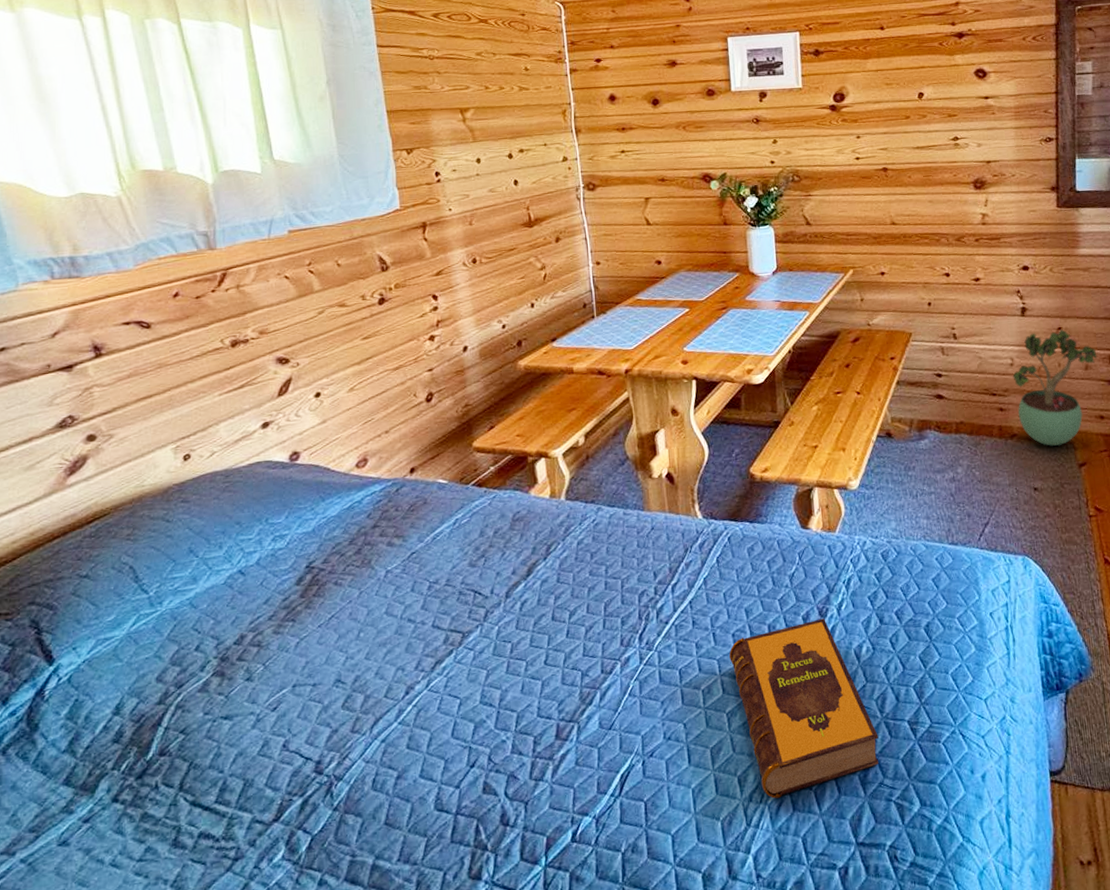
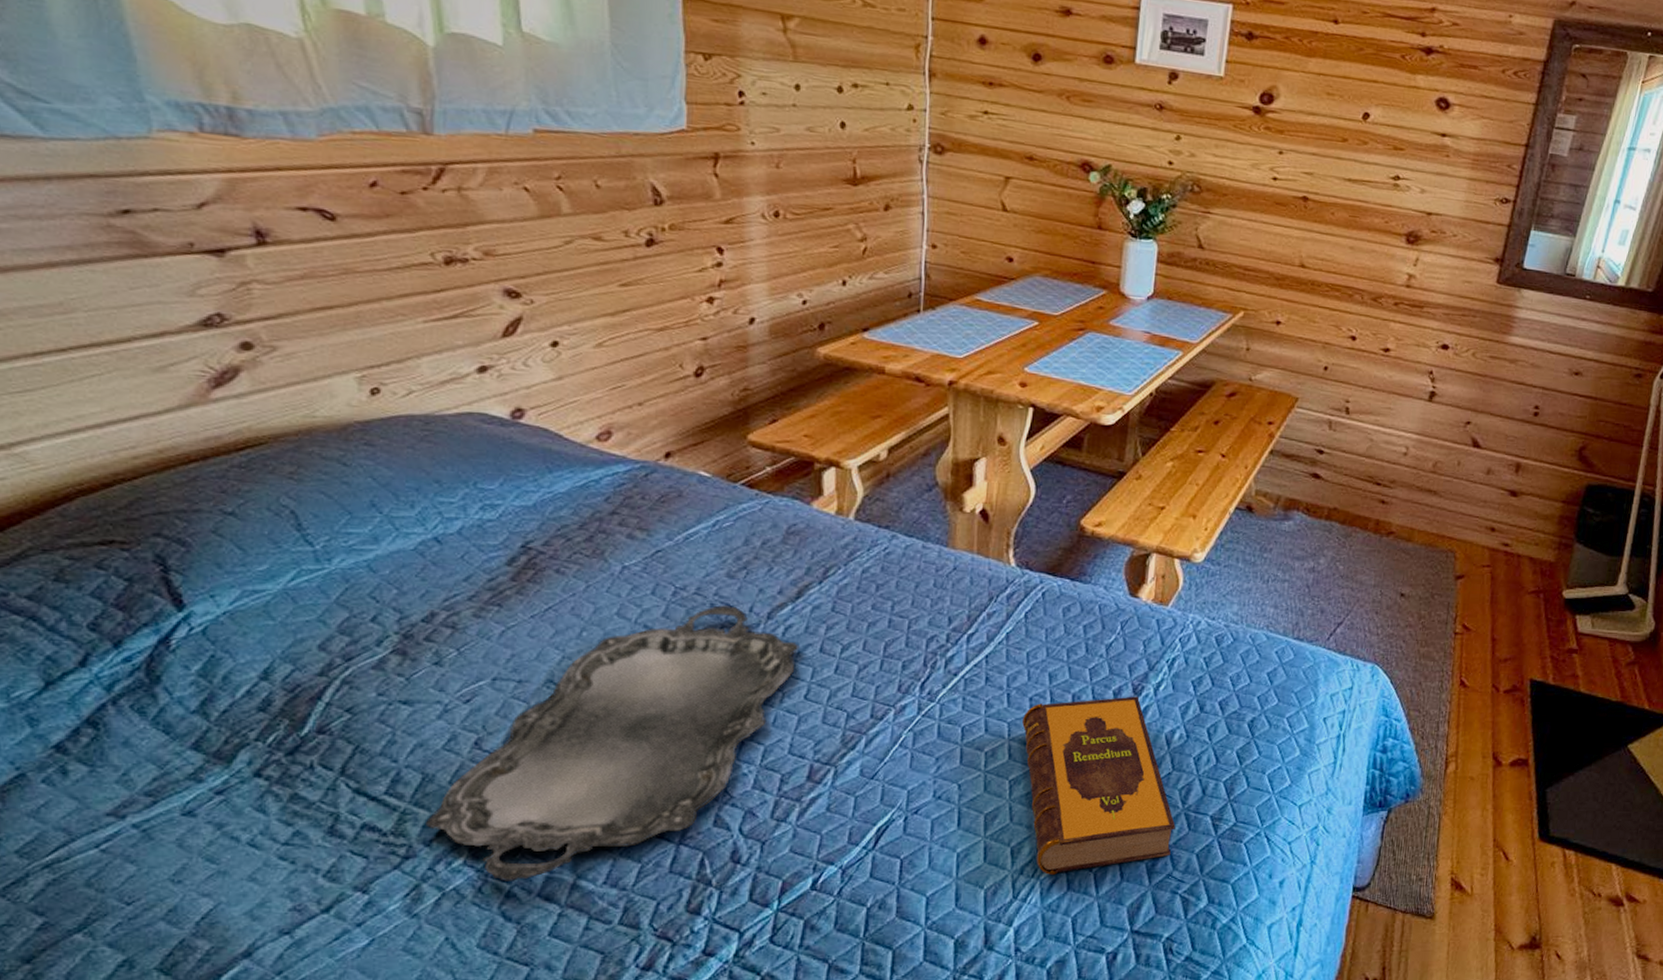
serving tray: none [249,591,535,871] -> present [426,605,800,881]
potted plant: present [1012,328,1097,446] -> none [1401,422,1504,552]

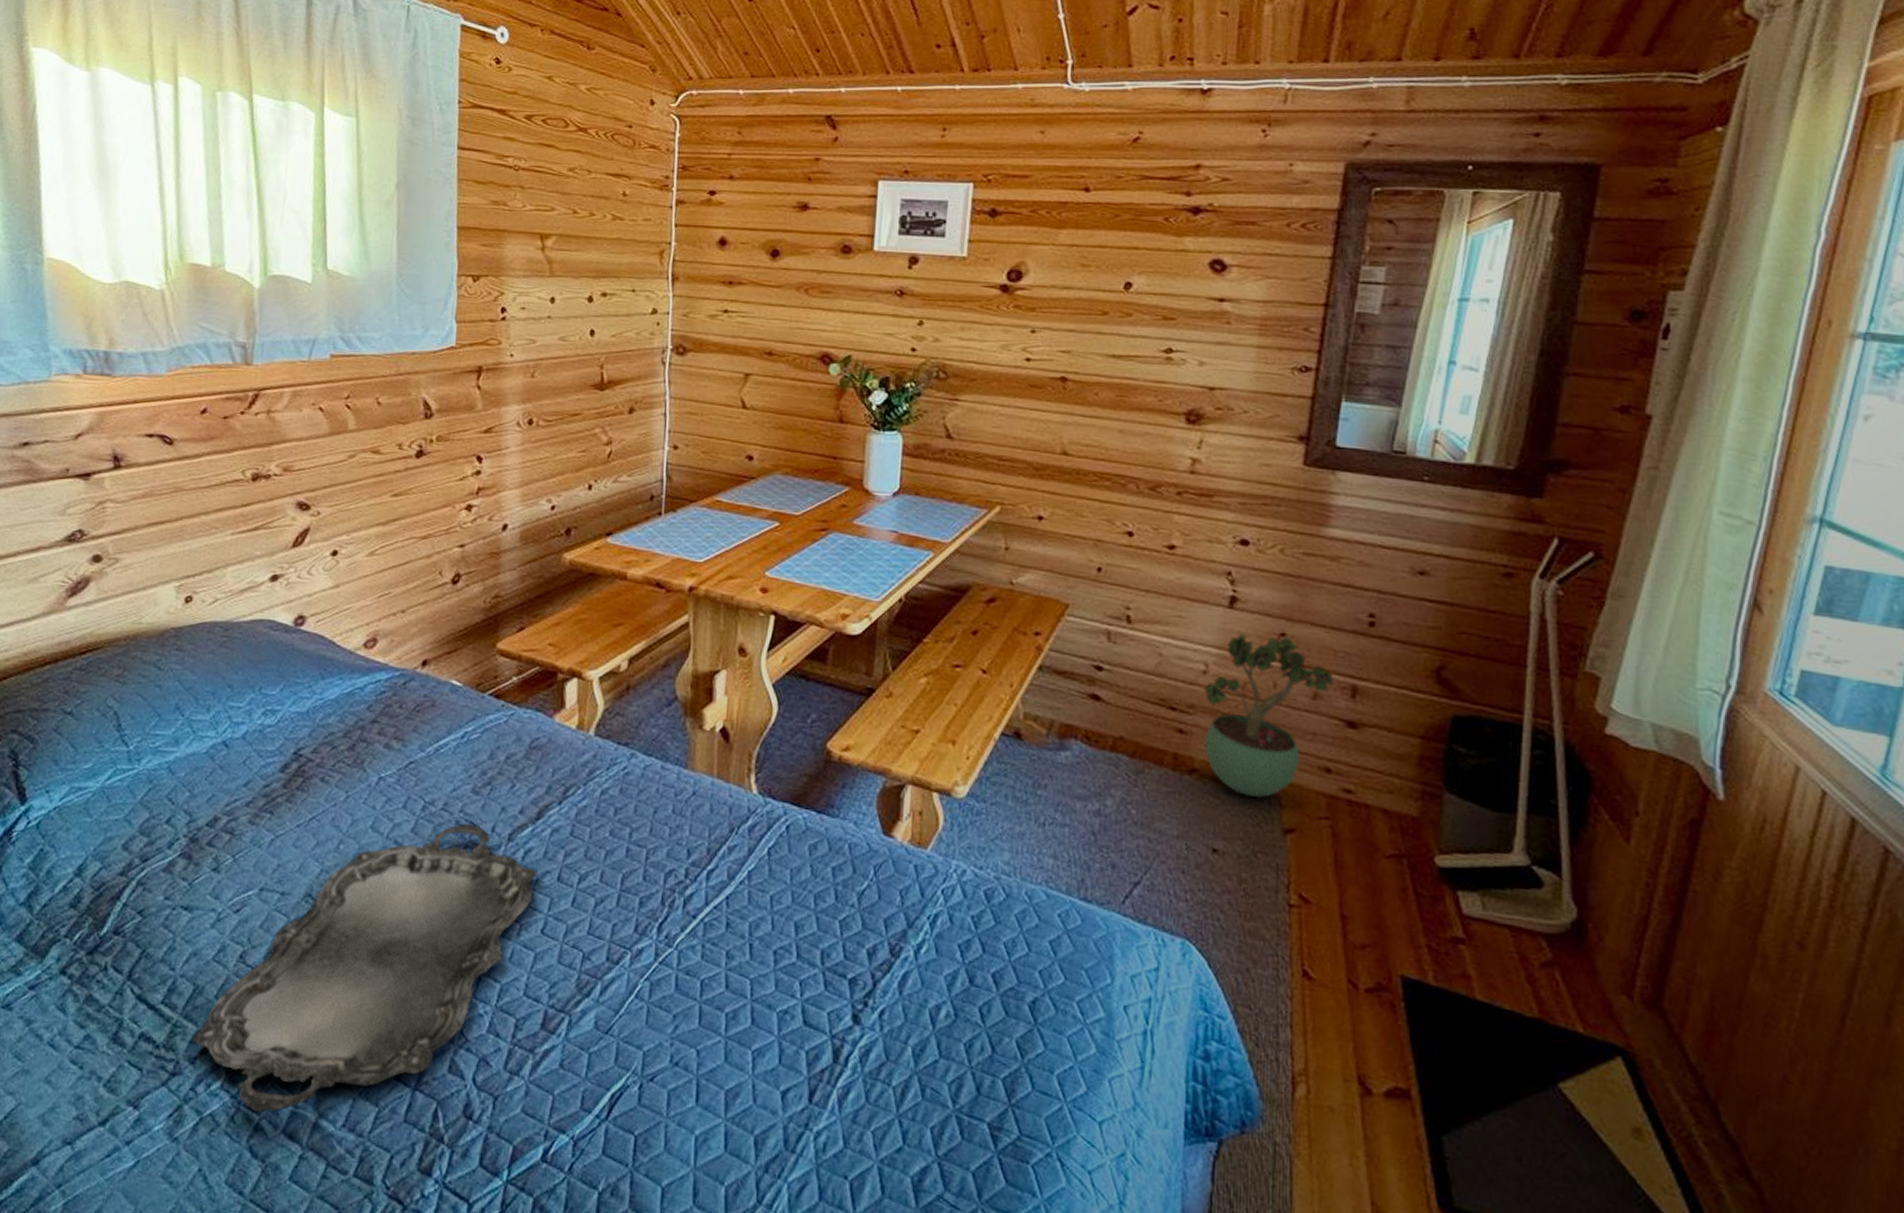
hardback book: present [1022,696,1176,875] -> none [766,958,945,1178]
potted plant: none [1401,422,1504,552] -> present [1204,633,1334,797]

